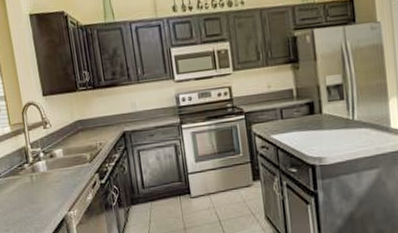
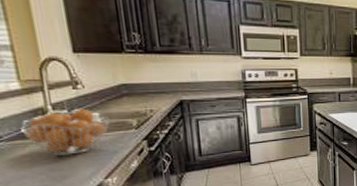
fruit basket: none [11,146,70,190] -> present [20,109,110,156]

